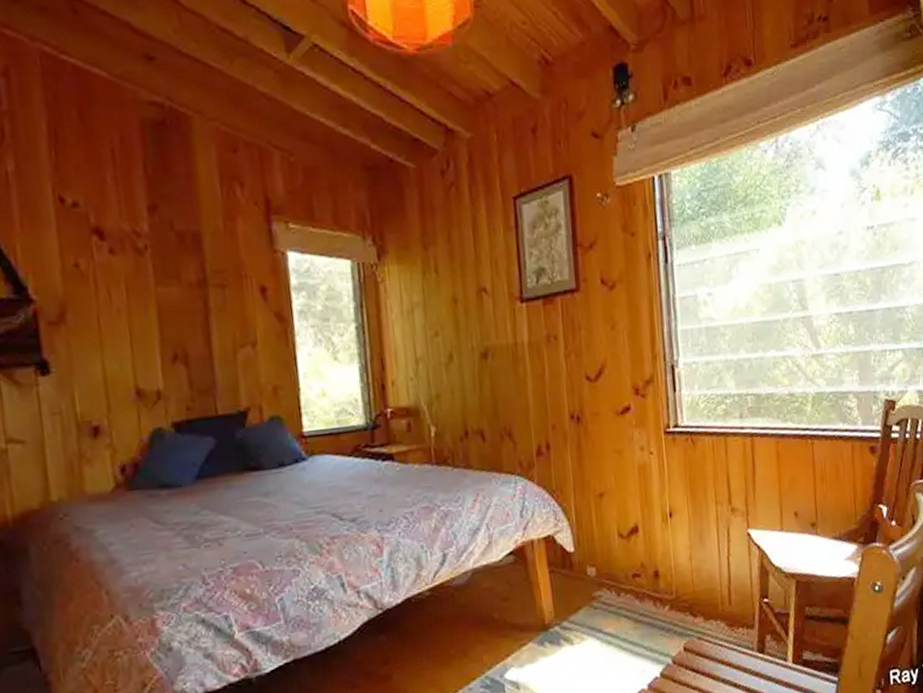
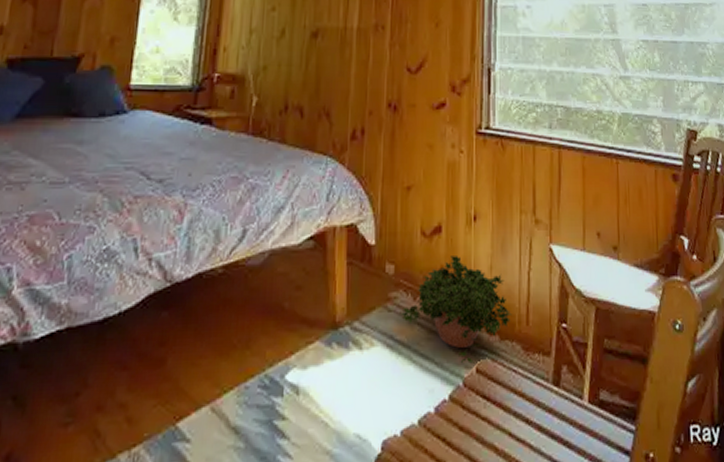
potted plant: none [607,551,714,644] -> present [401,256,512,364]

